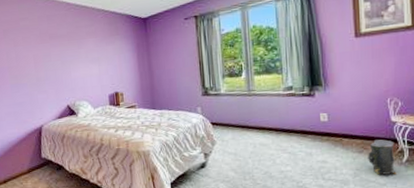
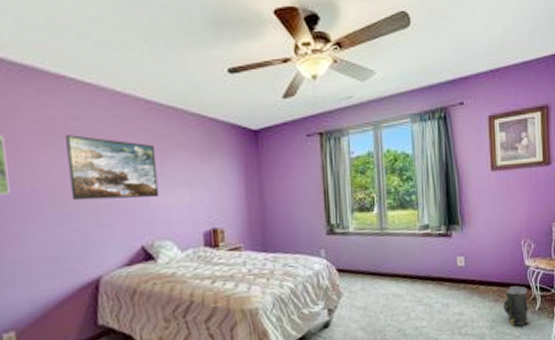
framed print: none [18,31,78,75] -> present [65,135,159,201]

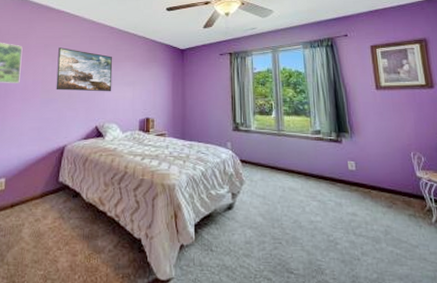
bag: present [502,286,530,326] -> none [396,195,428,237]

